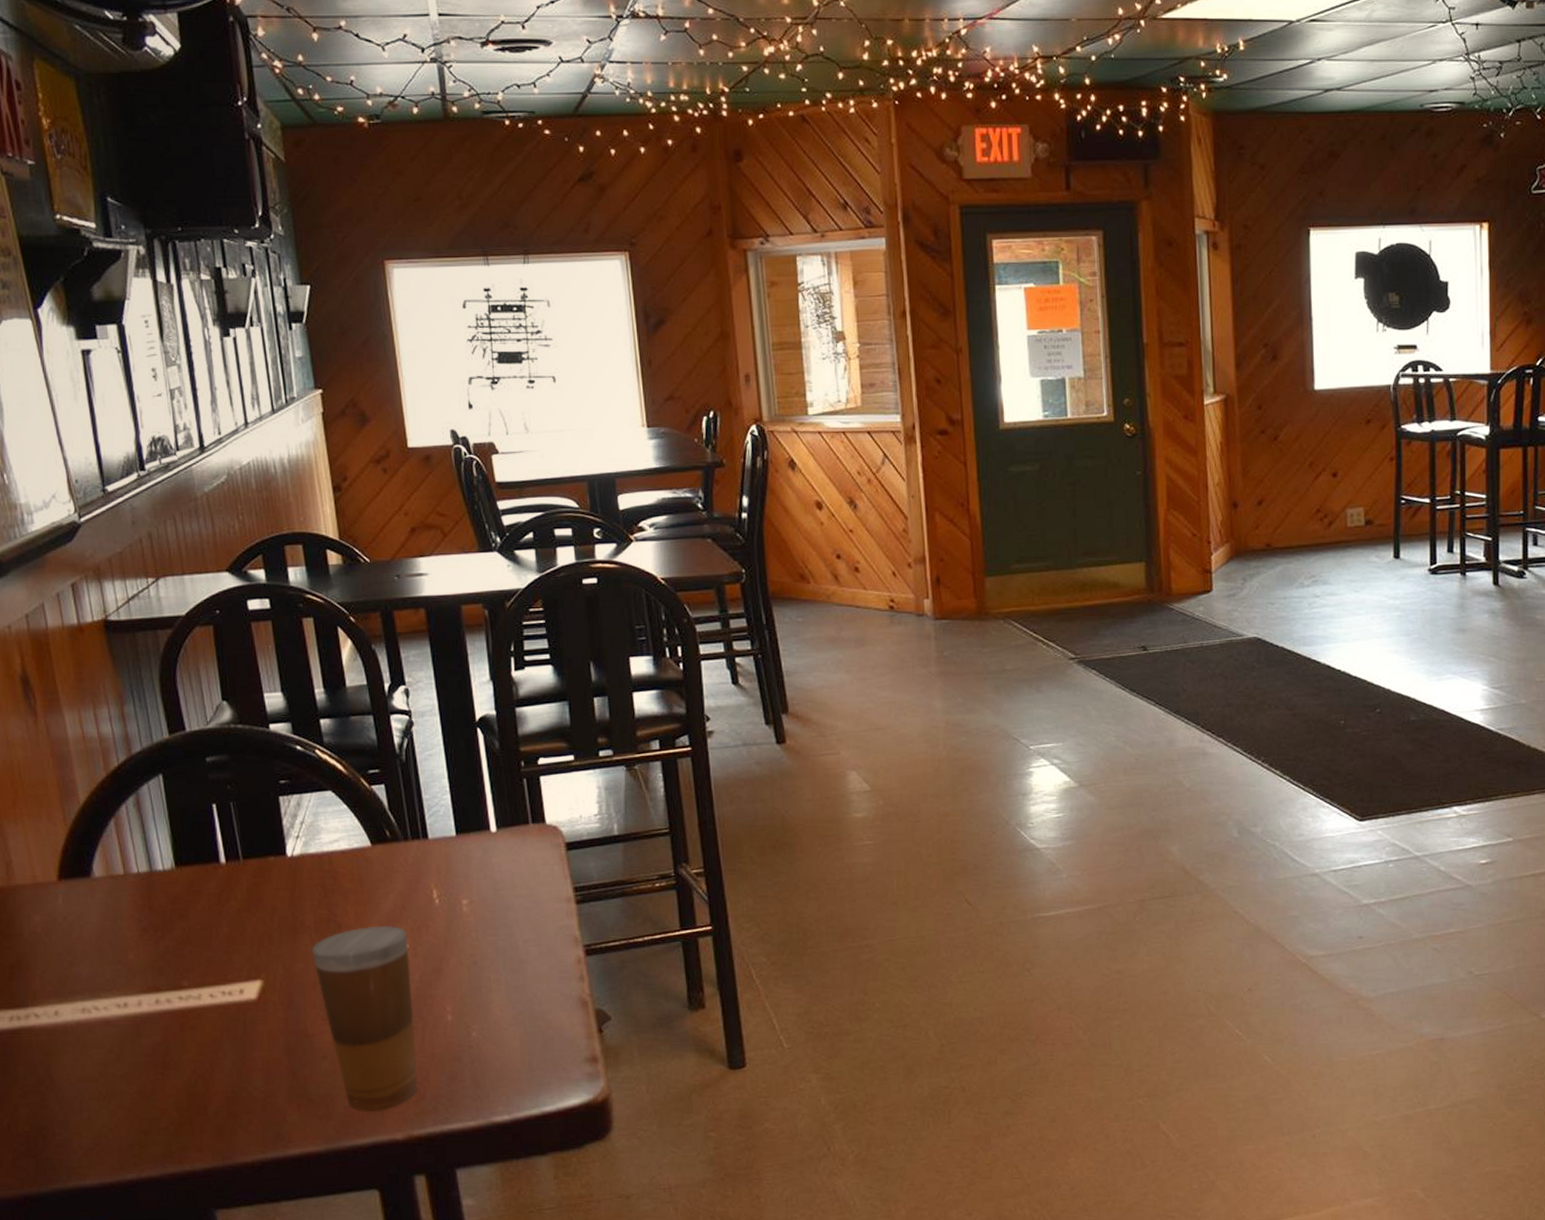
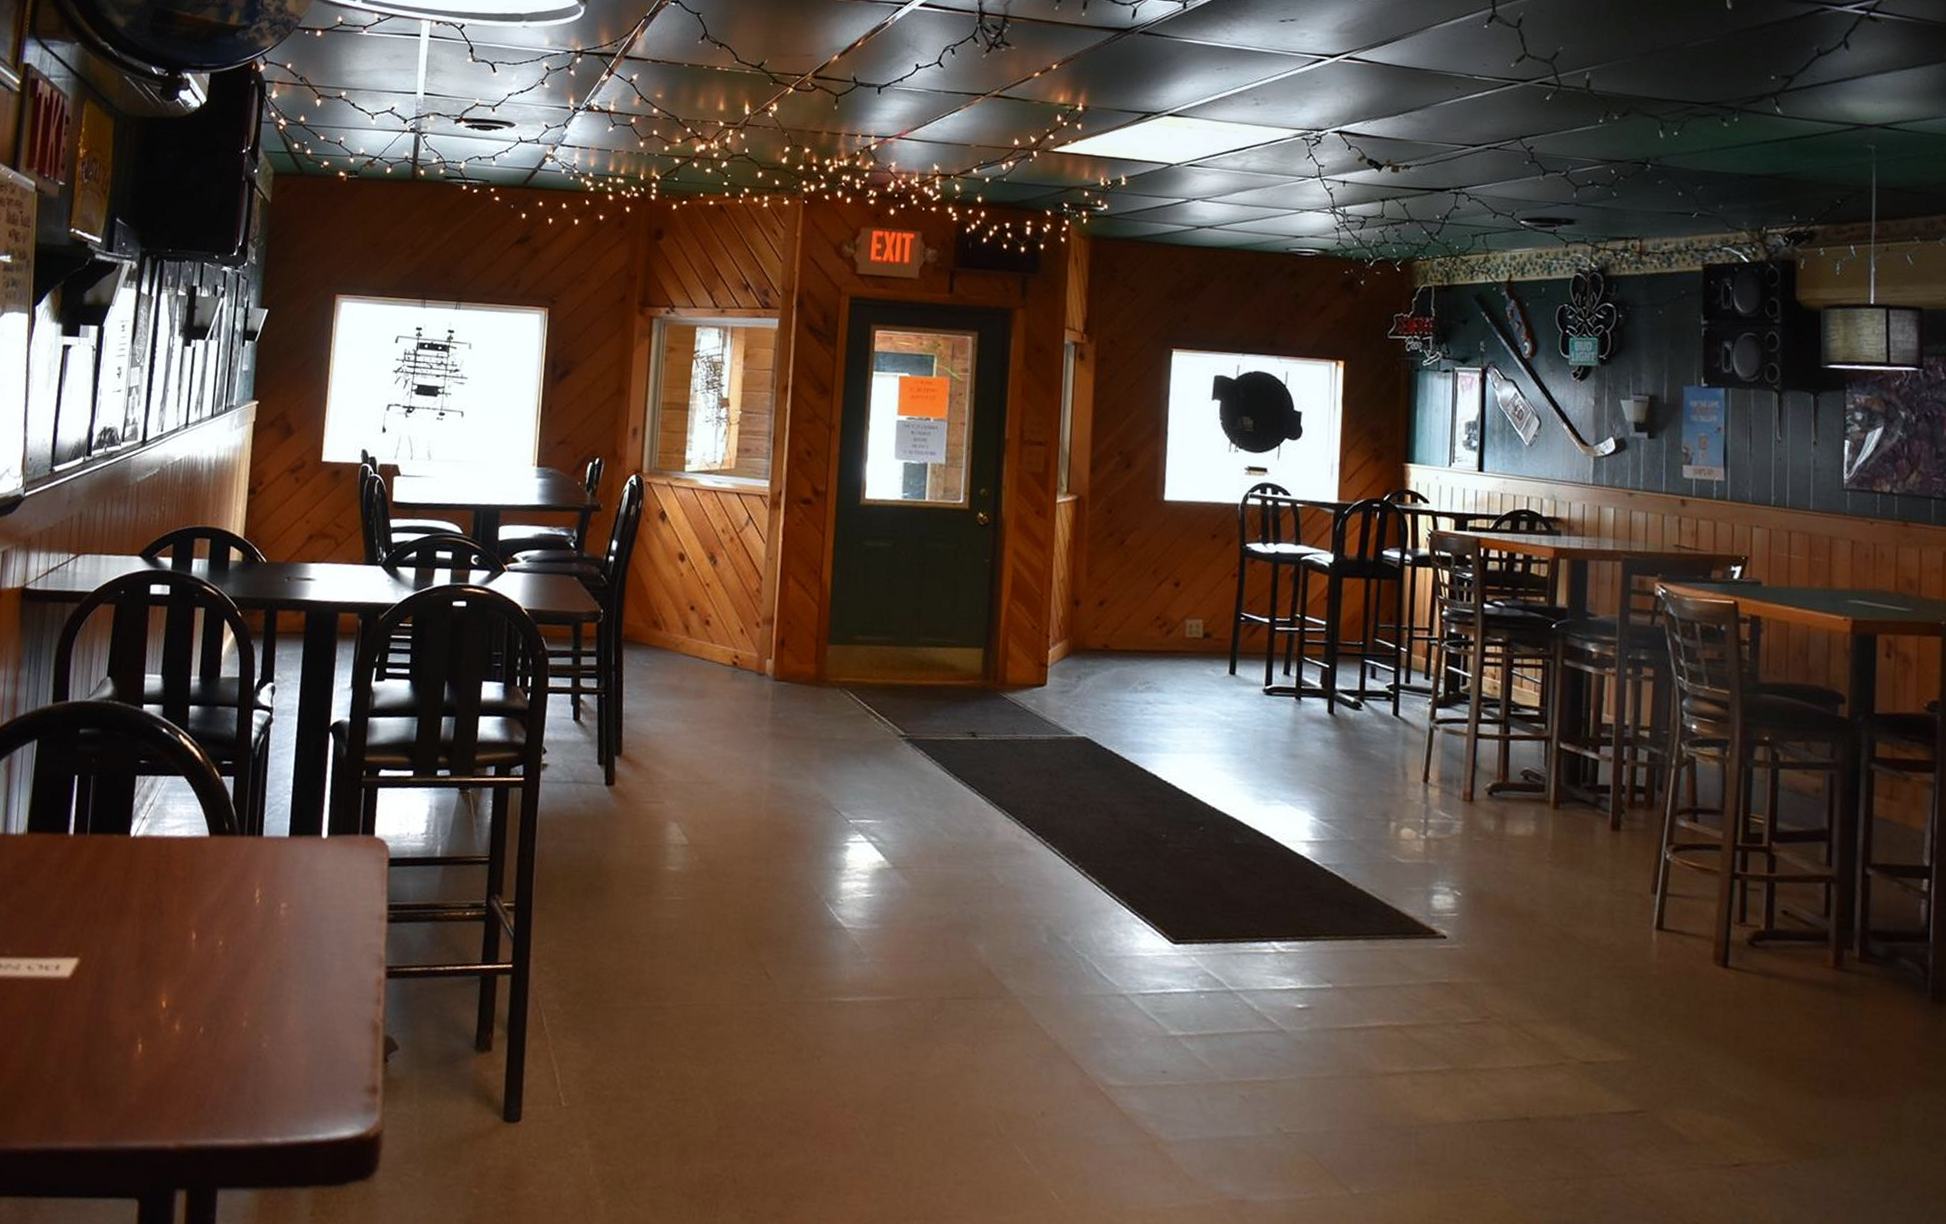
beverage cup: present [311,925,418,1112] -> none [129,918,223,1114]

